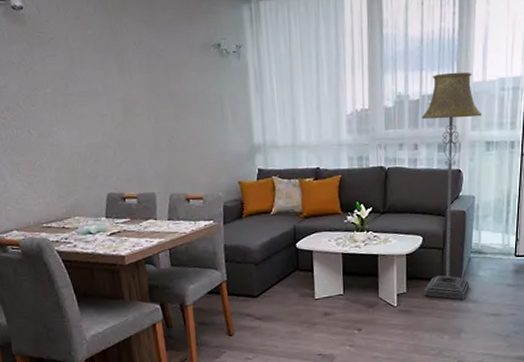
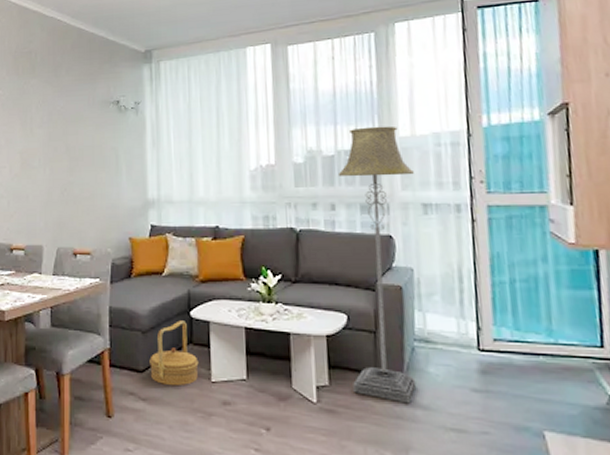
basket: none [262,252,304,306] -> present [149,320,199,386]

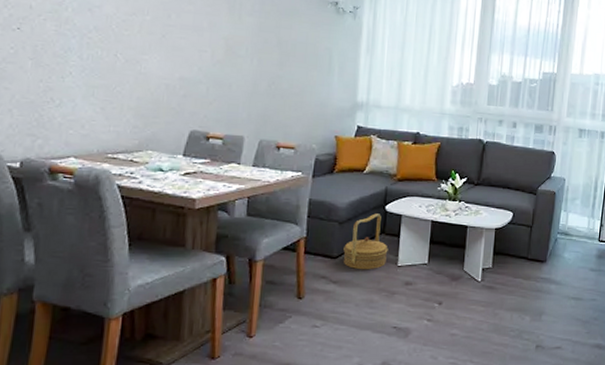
floor lamp: present [337,126,417,404] -> none [510,61,577,281]

